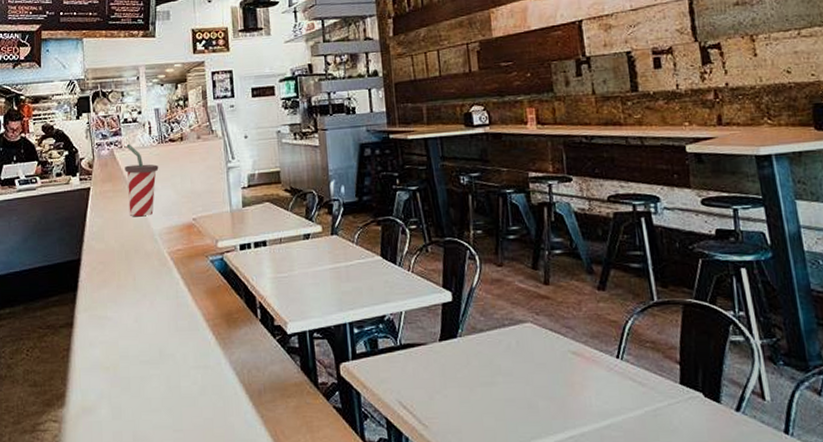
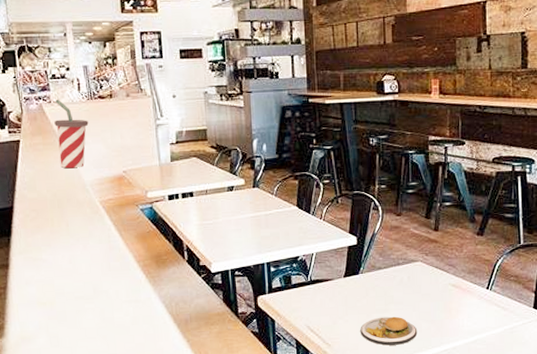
hamburger: none [462,391,534,429] -> present [360,316,418,346]

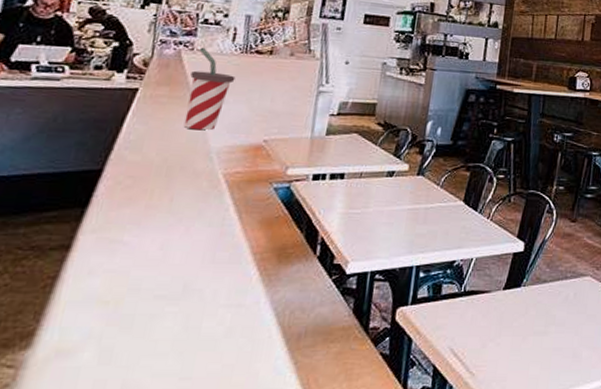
hamburger: present [360,316,418,346] -> none [512,341,577,377]

